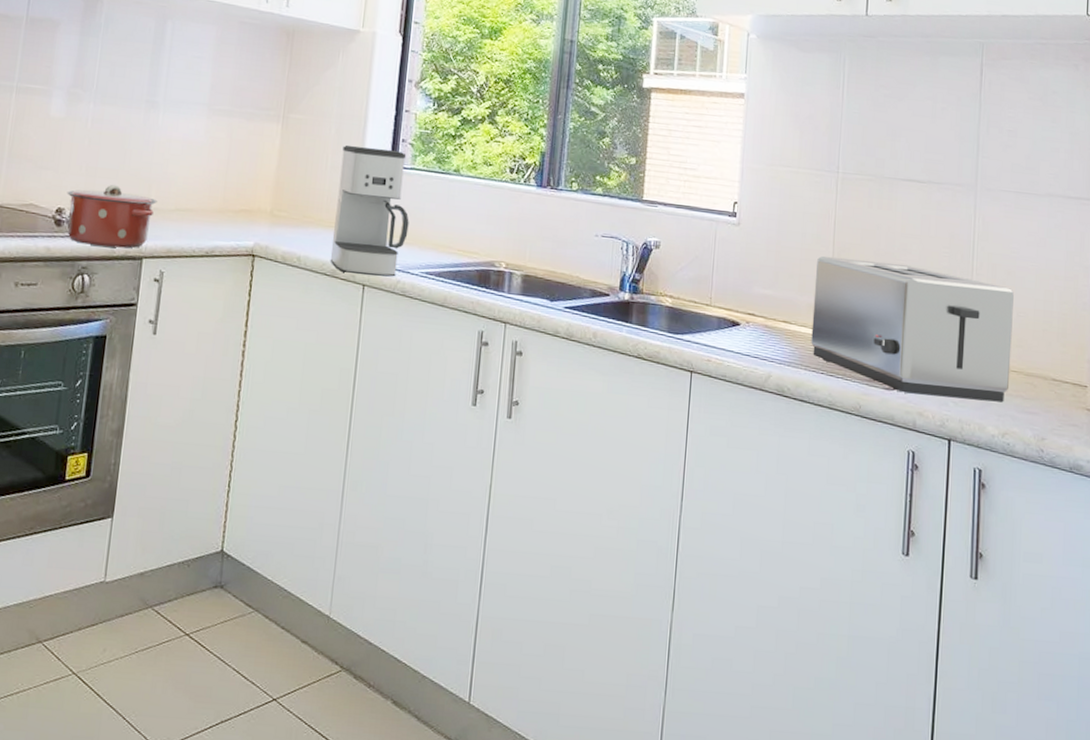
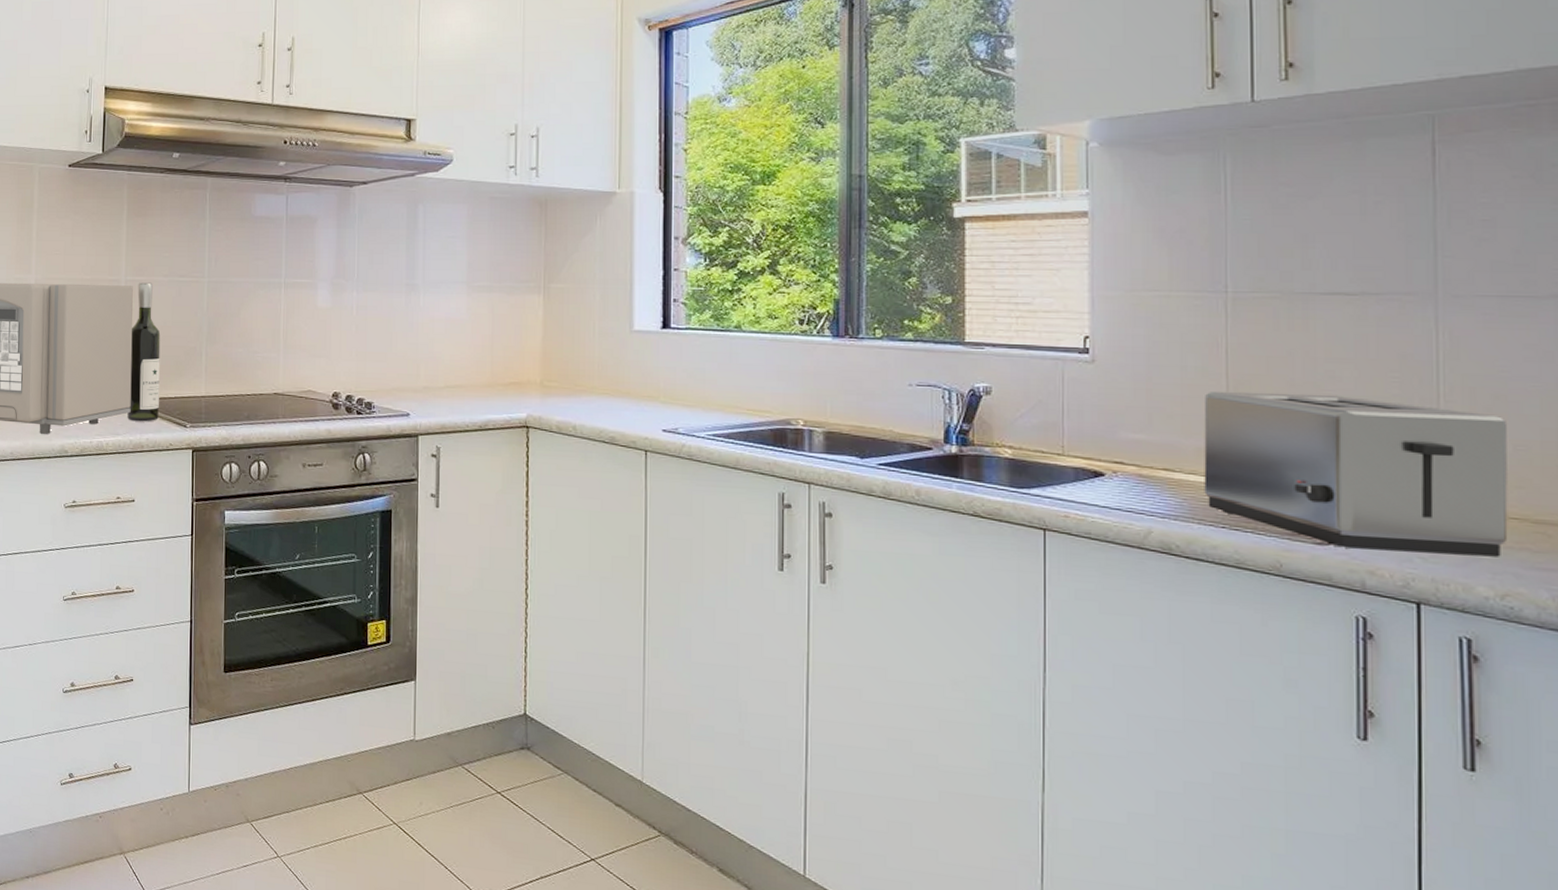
casserole: present [67,184,157,248] -> none [341,366,427,427]
coffee maker: present [330,144,409,277] -> none [607,309,689,442]

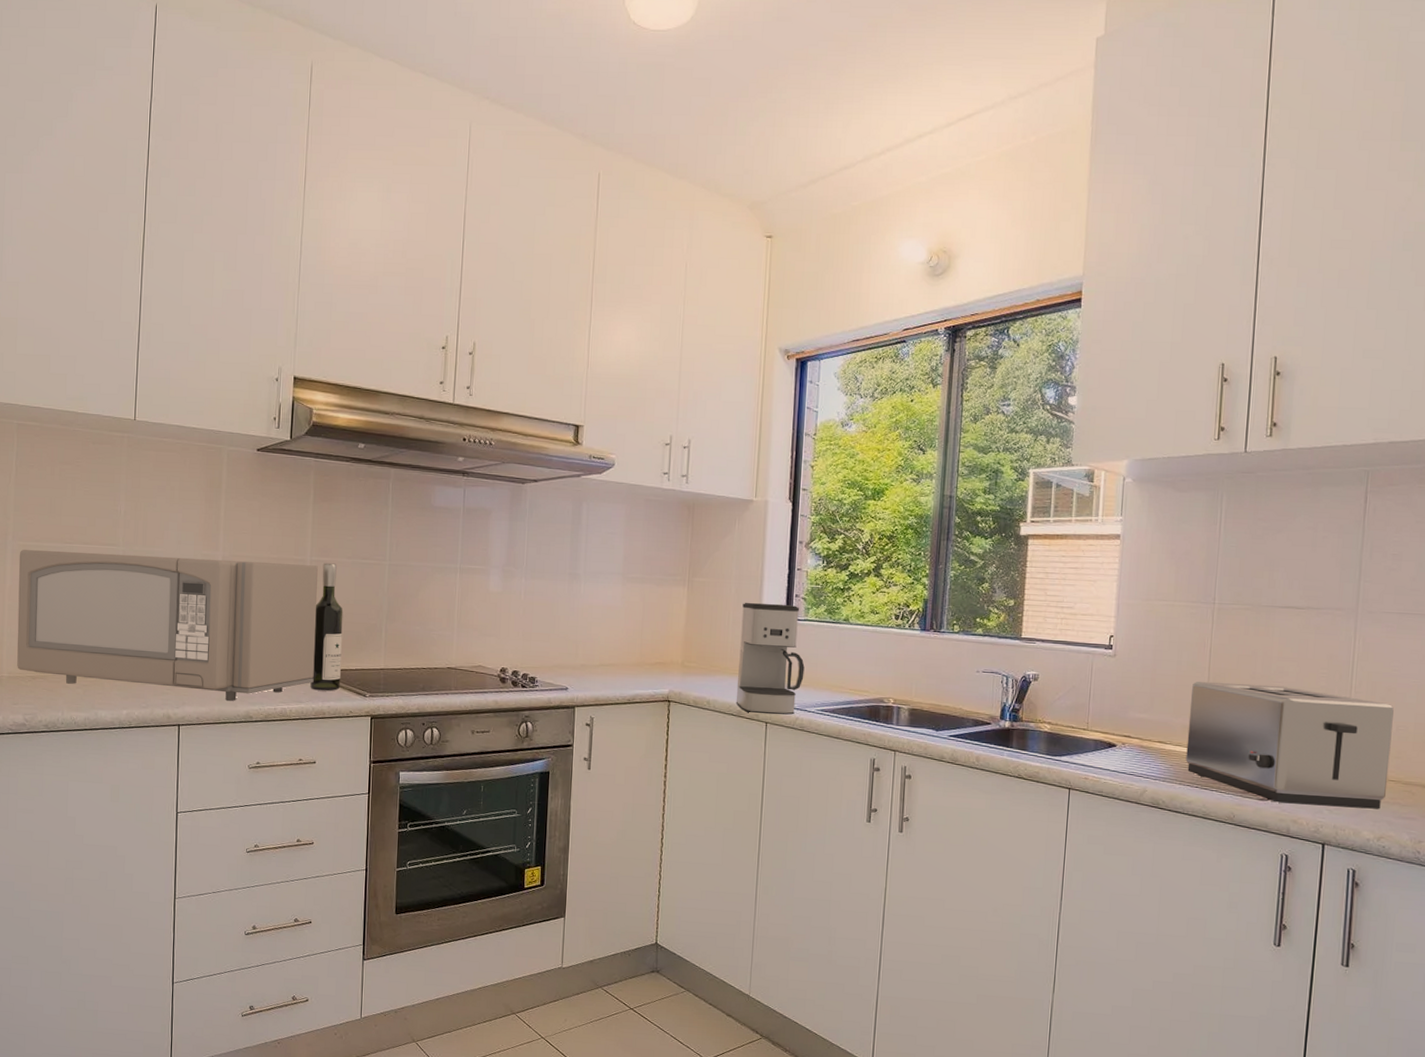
coffee maker: none [607,309,689,442] -> present [735,602,805,715]

